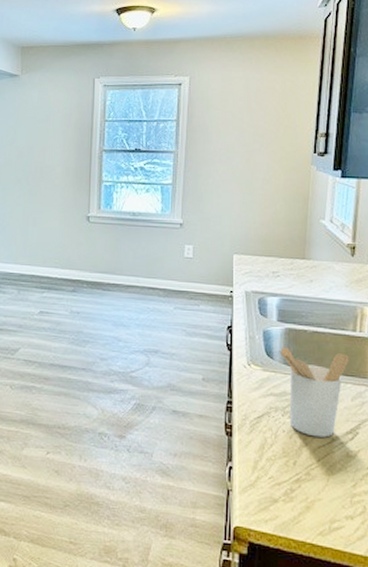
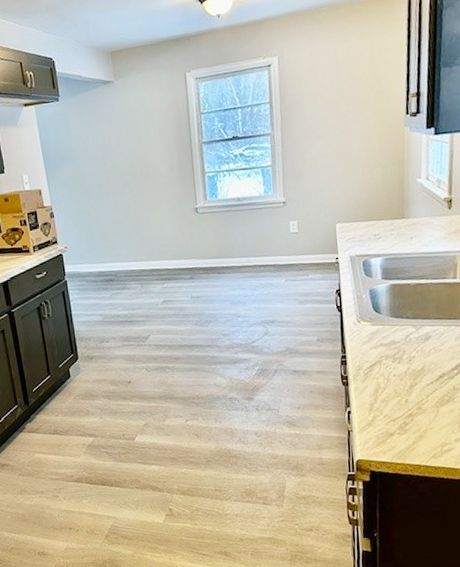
utensil holder: present [279,347,349,438] -> none [385,300,451,377]

